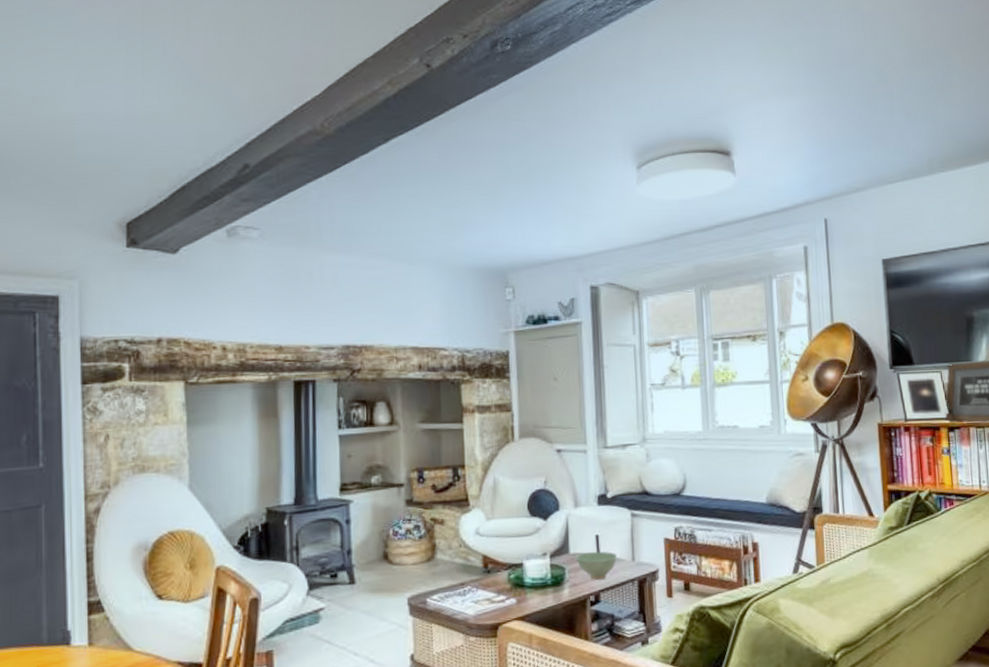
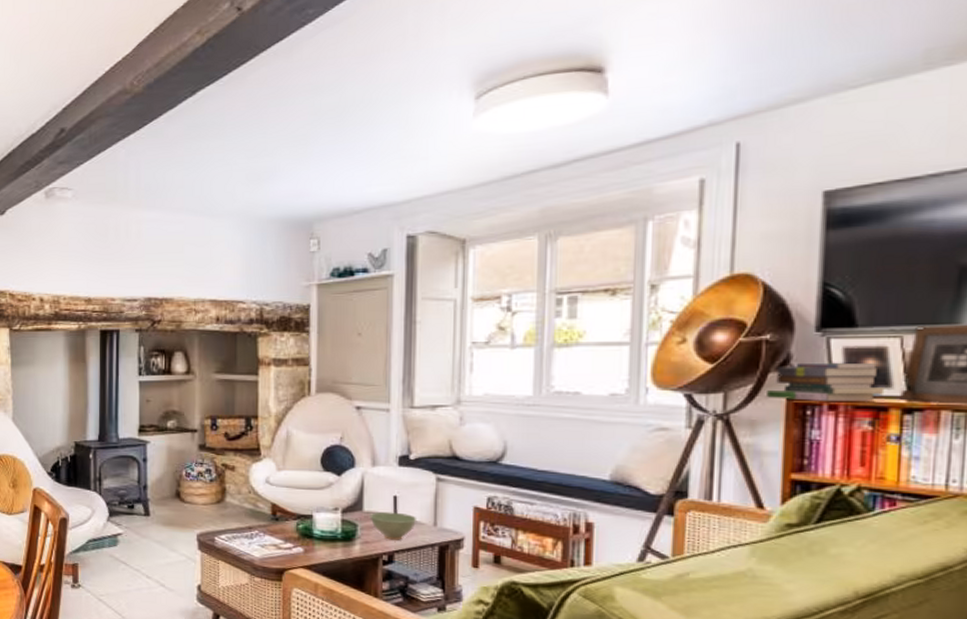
books: none [865,392,935,425] -> present [767,362,883,401]

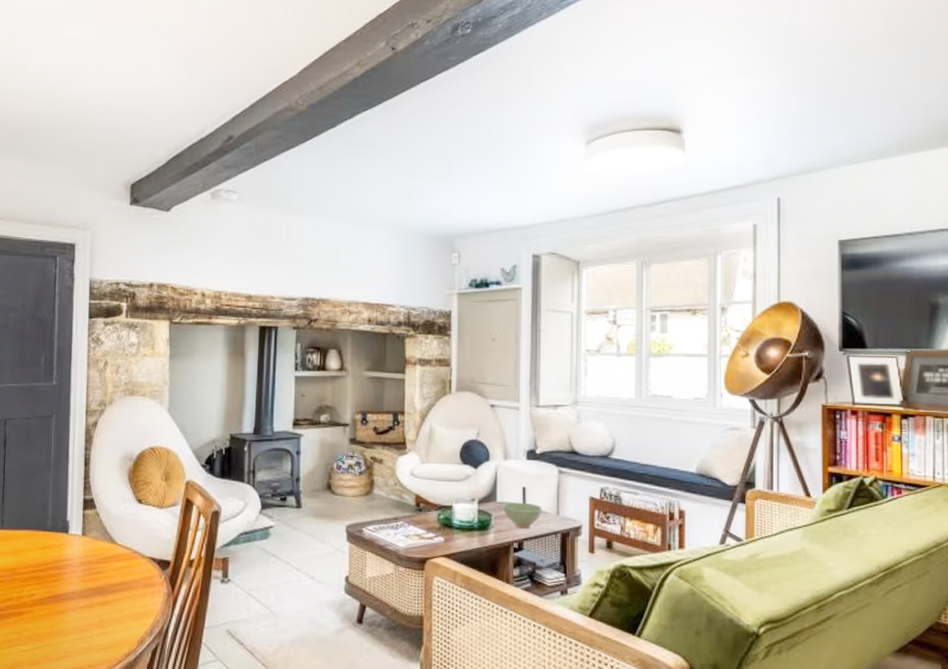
books: present [767,362,883,401] -> none [808,375,887,408]

